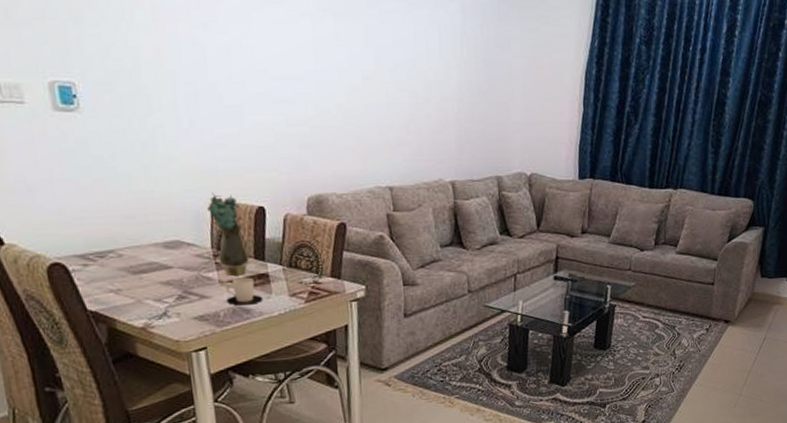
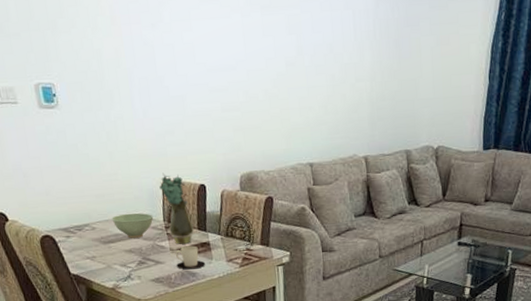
bowl: none [144,237,199,268] -> present [111,212,154,238]

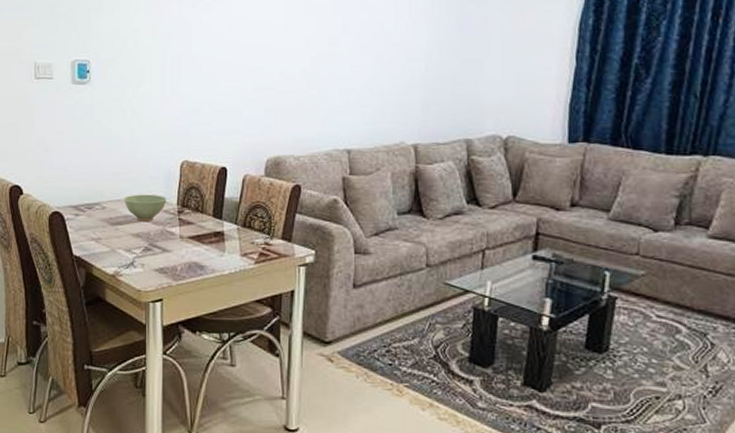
vase: present [159,172,194,244] -> none [178,152,208,232]
cup: present [175,245,206,270] -> none [184,234,217,261]

